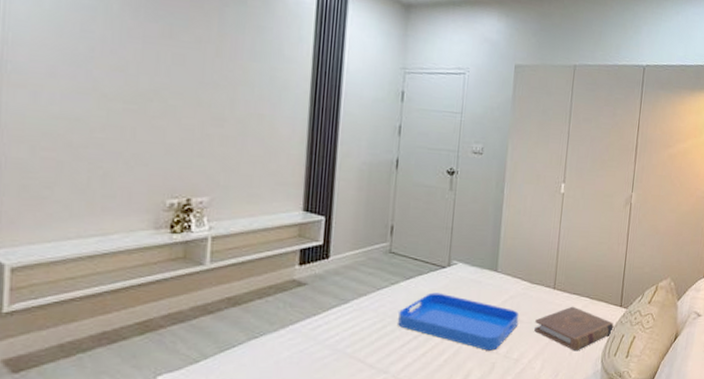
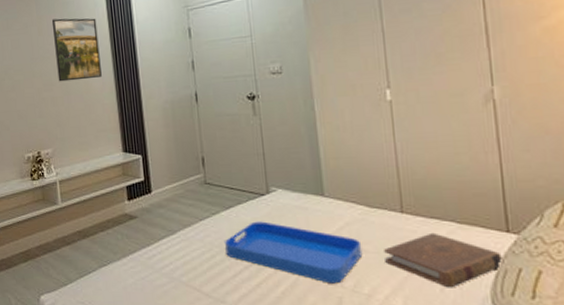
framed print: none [234,41,298,123] -> present [51,18,102,82]

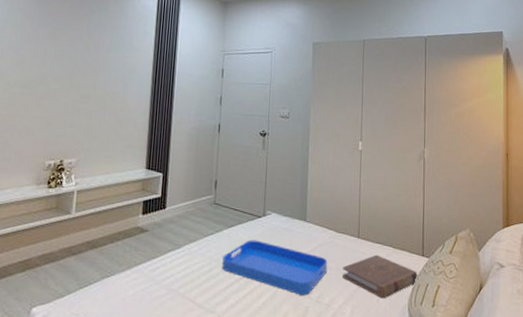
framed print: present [51,18,102,82] -> none [96,38,144,98]

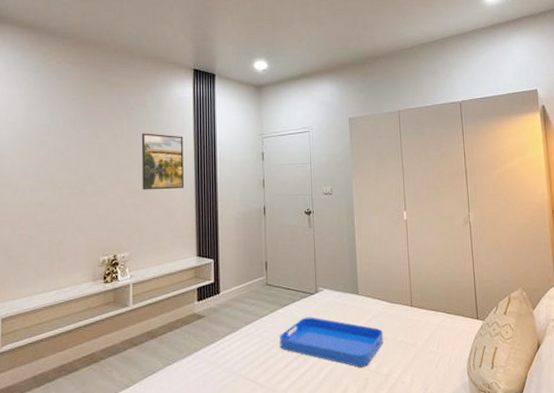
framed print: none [96,38,144,98] -> present [141,133,184,190]
book: present [342,254,419,298] -> none [399,321,475,364]

